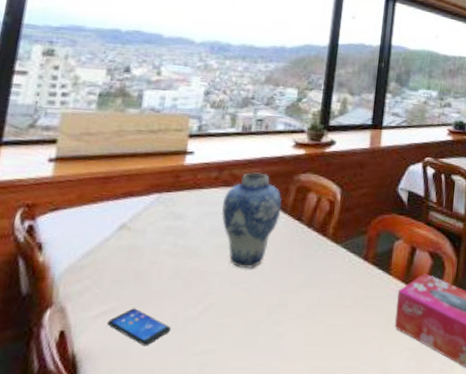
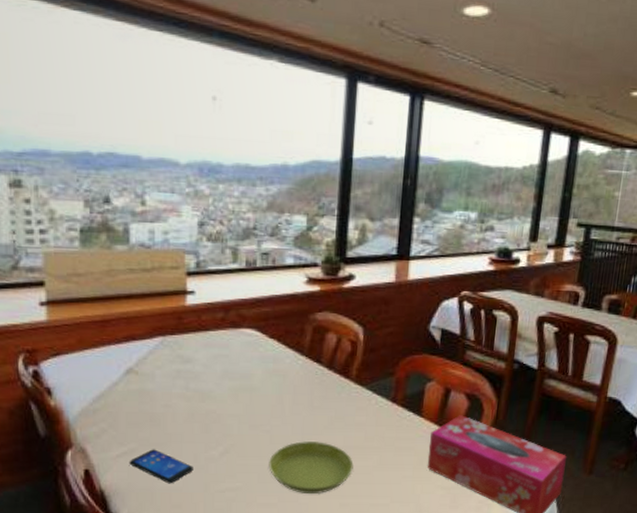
vase: present [222,172,282,269] -> none [232,312,298,412]
saucer: none [245,300,326,357] -> present [269,441,354,495]

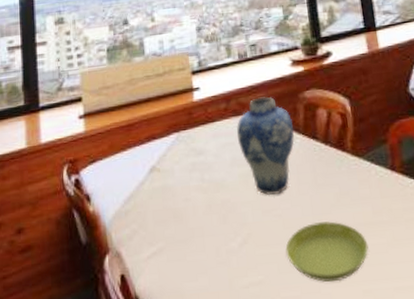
smartphone: present [129,449,193,484] -> none [158,246,217,283]
vase: none [232,312,298,412] -> present [236,96,295,196]

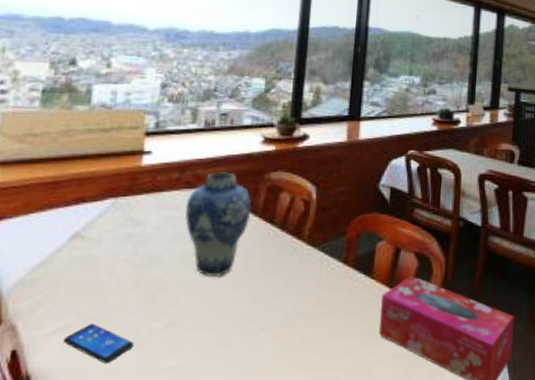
smartphone: none [158,246,217,283] -> present [63,323,134,364]
saucer: present [285,221,369,282] -> none [215,309,304,370]

